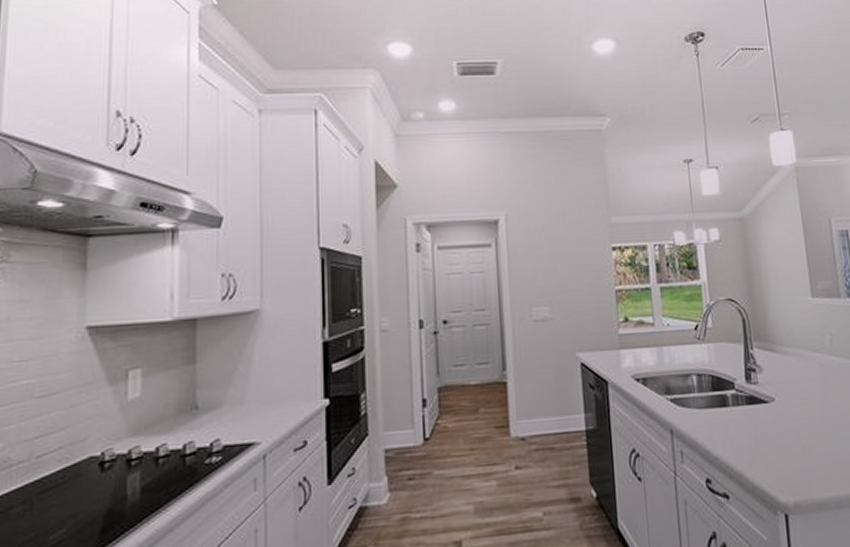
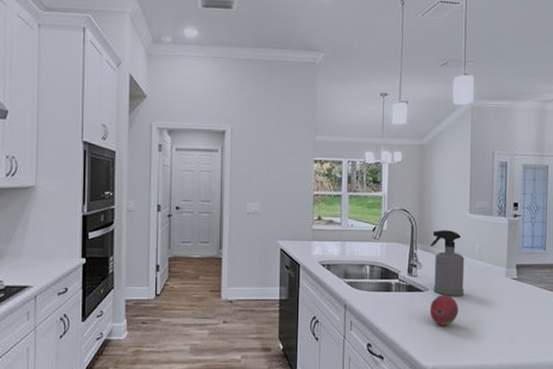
spray bottle: none [768,320,820,405] -> present [429,230,465,296]
fruit: none [779,404,817,446] -> present [429,294,459,325]

